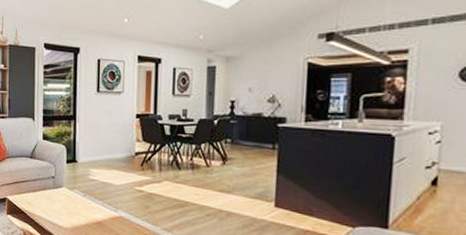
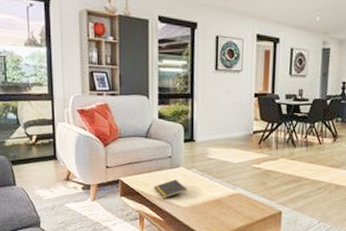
notepad: none [37,199,70,219] -> present [153,179,188,199]

